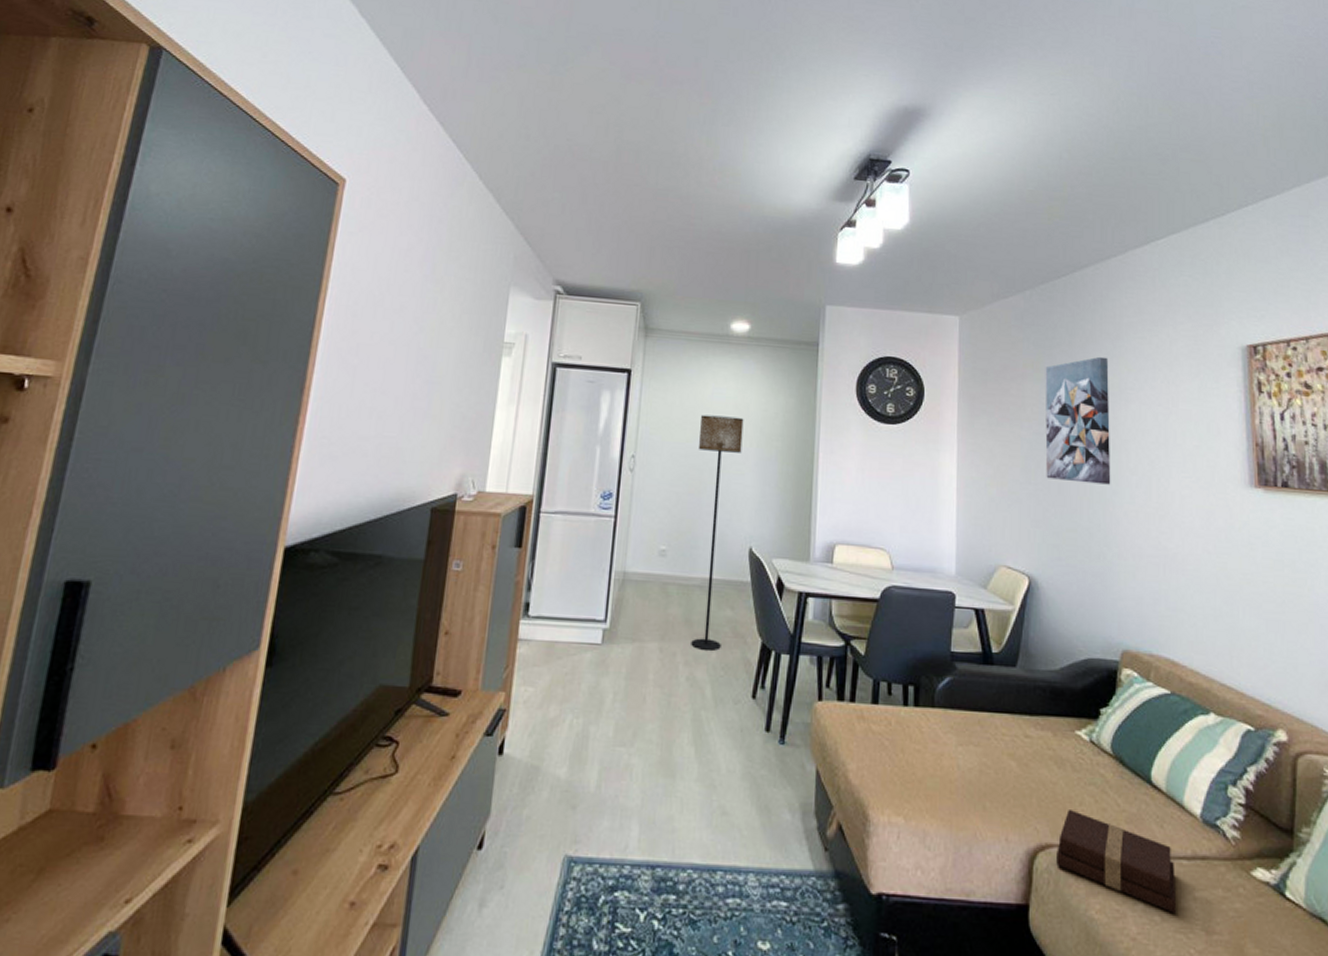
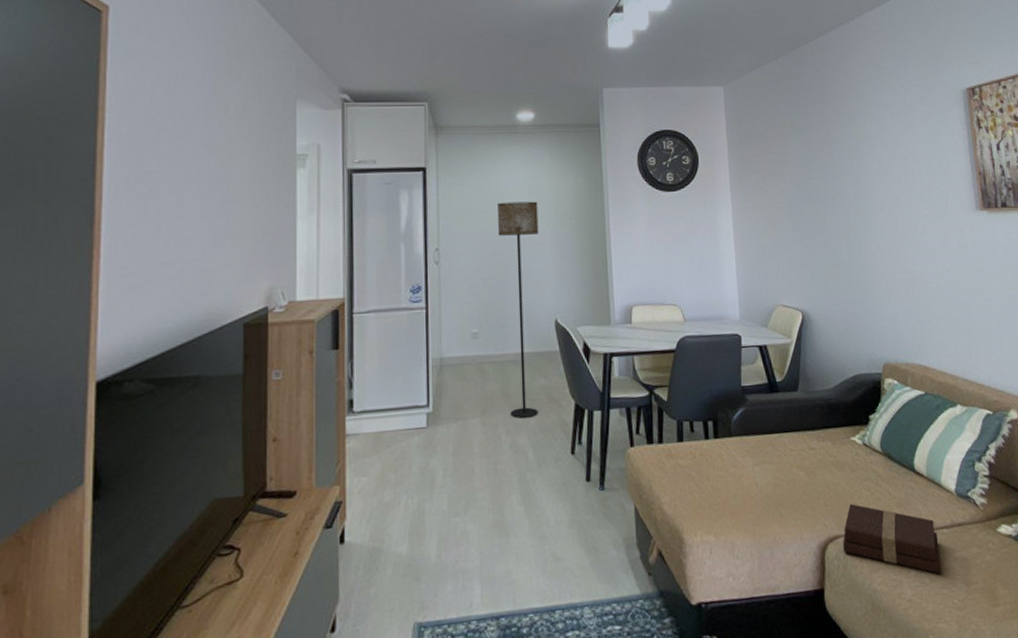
wall art: present [1045,356,1111,485] -> none [801,110,864,224]

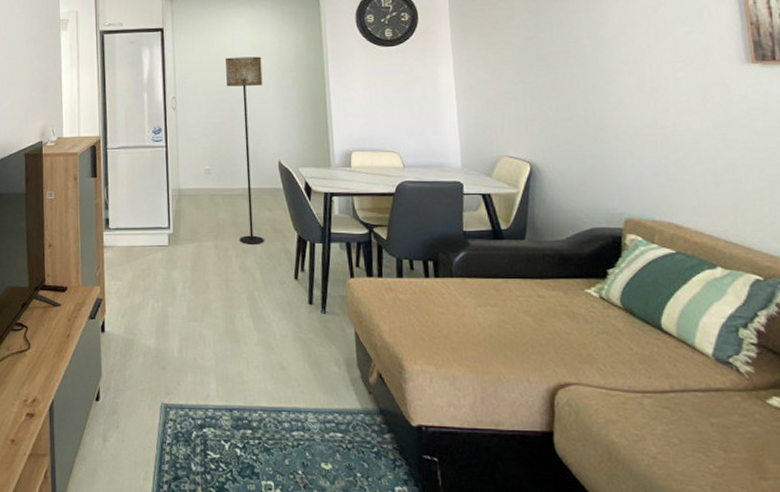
book: present [843,504,941,574] -> none [575,355,693,436]

